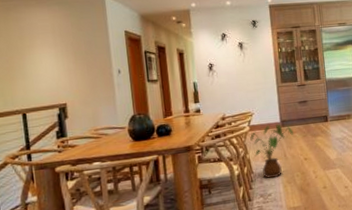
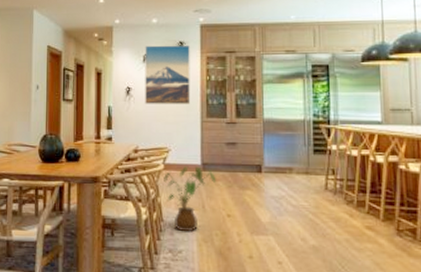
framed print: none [222,23,267,77] -> present [145,45,191,104]

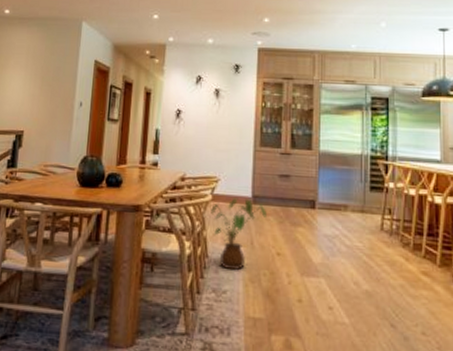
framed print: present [145,45,191,104] -> none [195,67,246,131]

